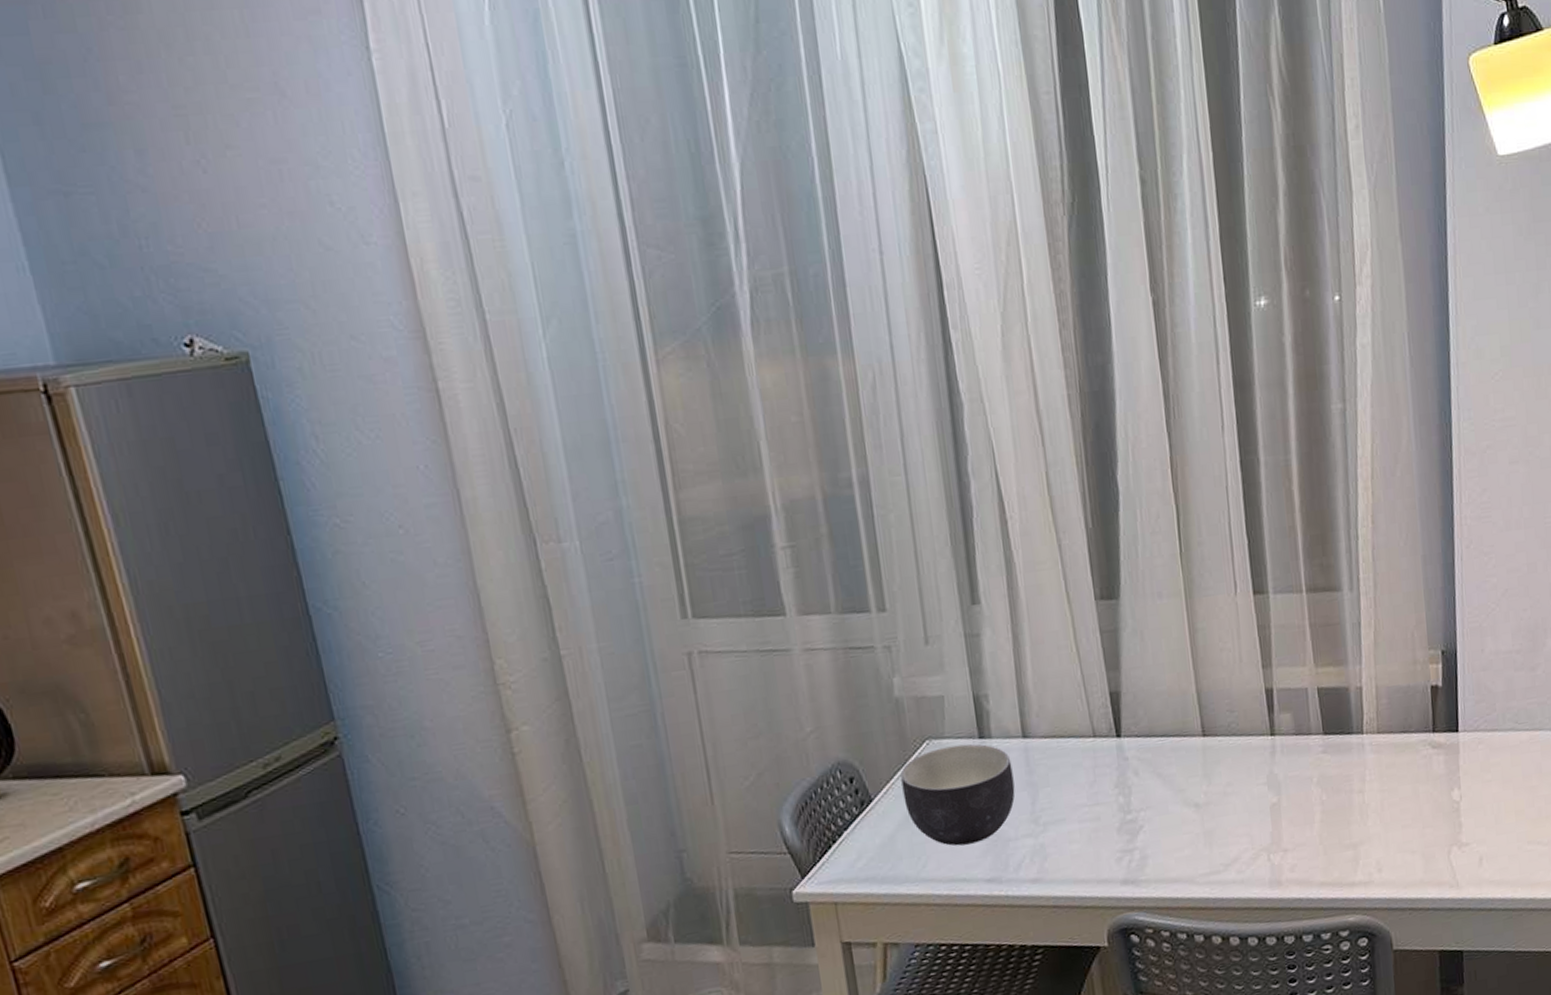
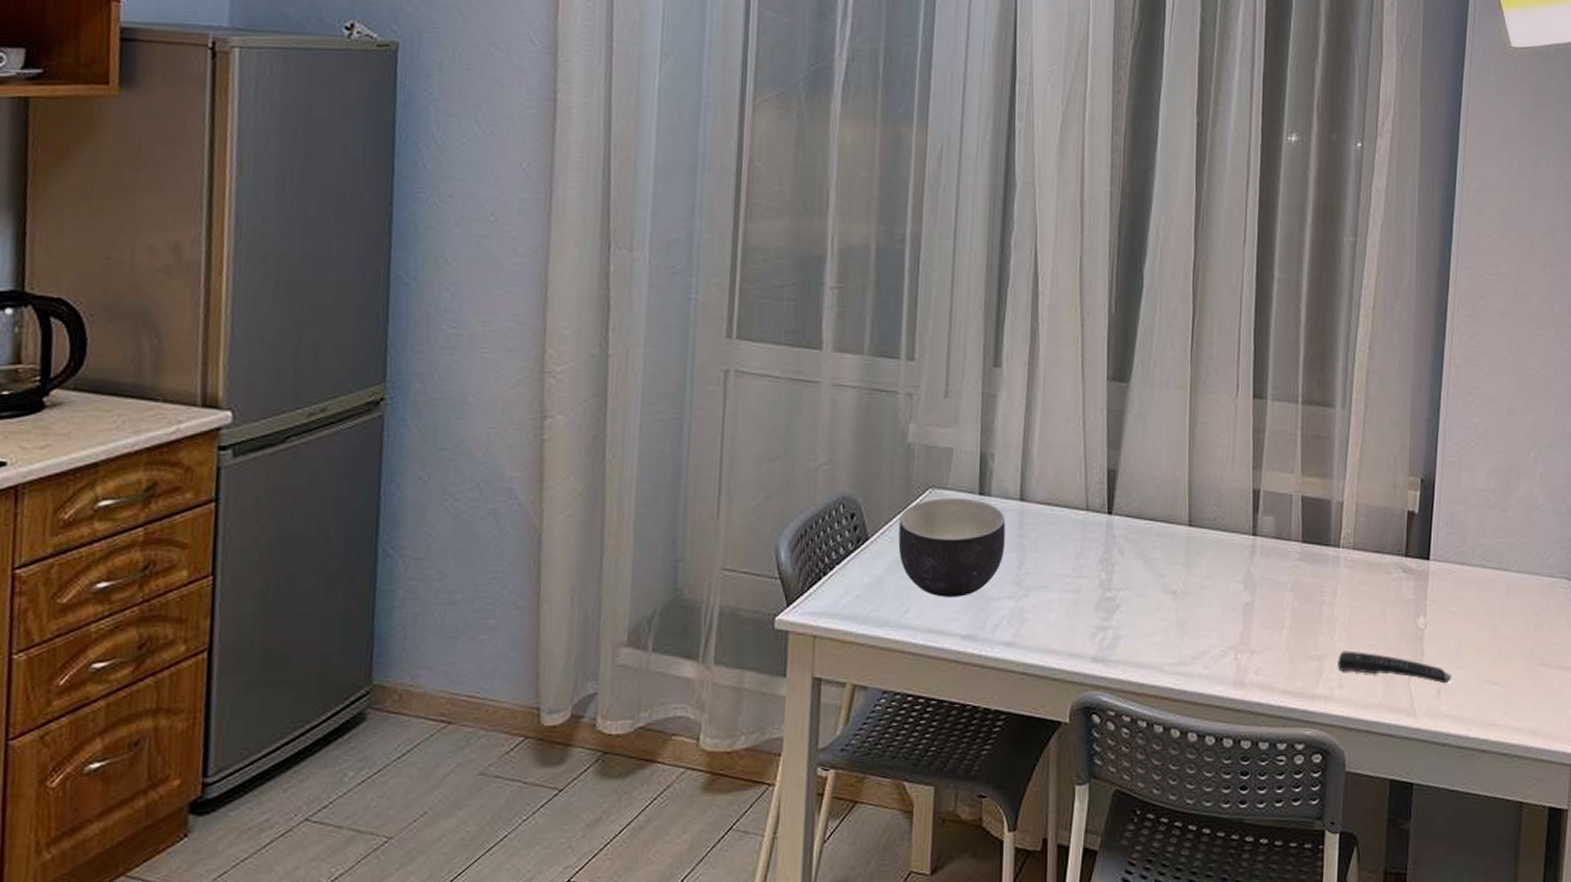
remote control: none [1373,833,1493,856] -> present [1338,650,1452,684]

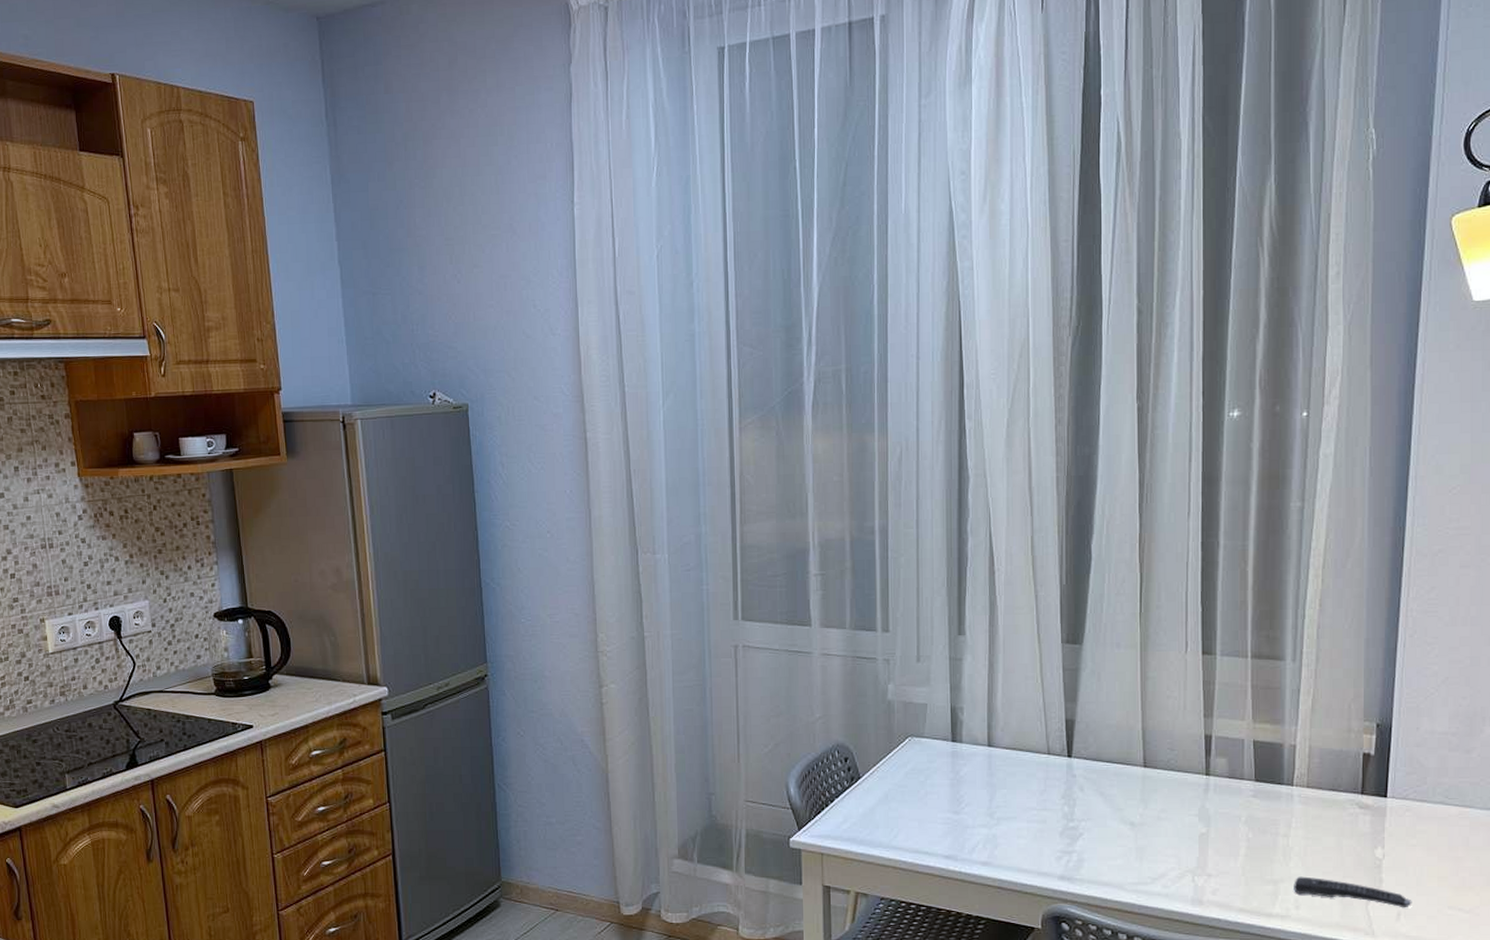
bowl: present [898,498,1006,597] -> none [885,744,977,825]

